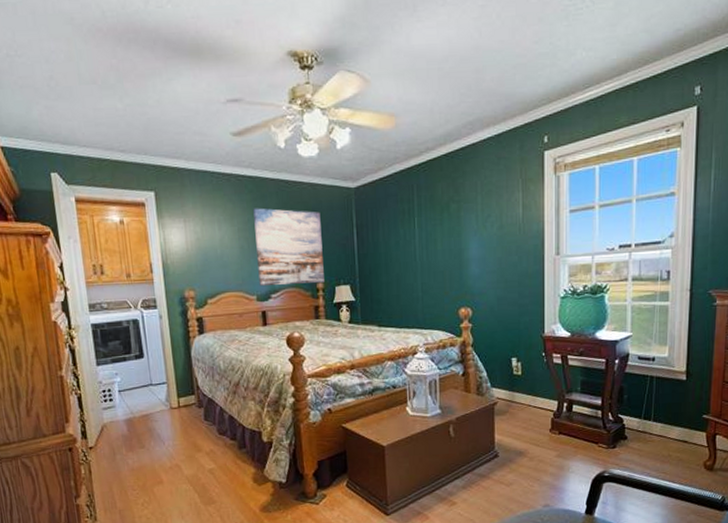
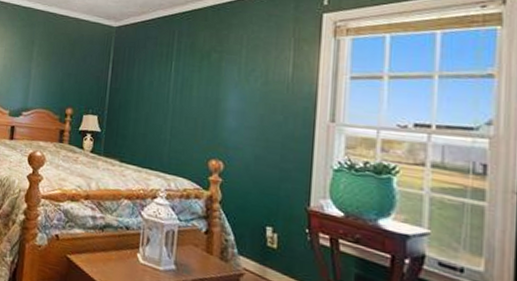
wall art: present [253,208,324,287] -> none [14,33,81,109]

